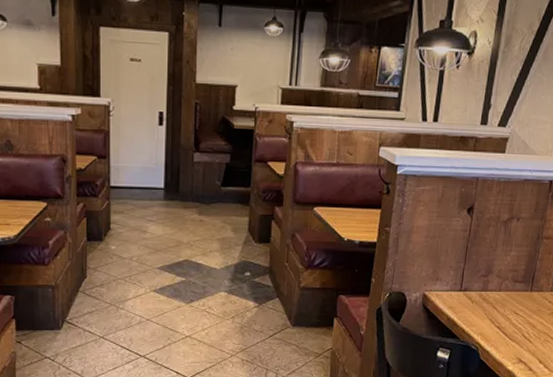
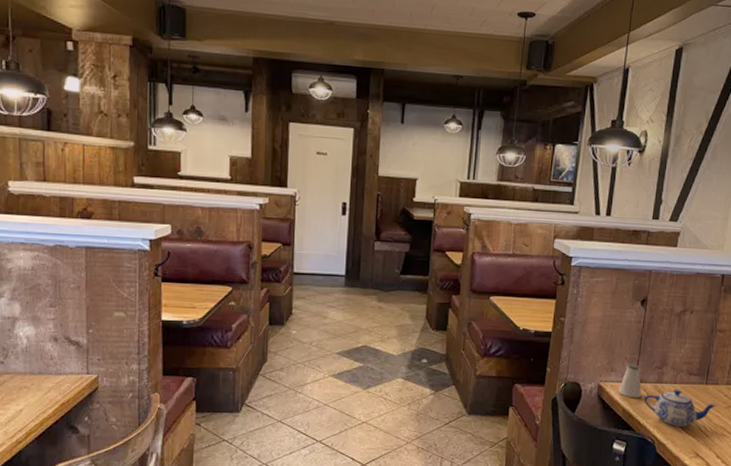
saltshaker: none [443,272,467,307] -> present [618,364,642,398]
teapot: none [468,297,541,333] -> present [644,389,717,427]

